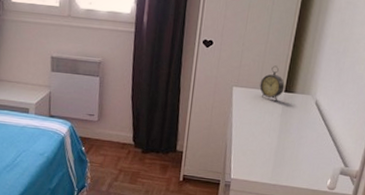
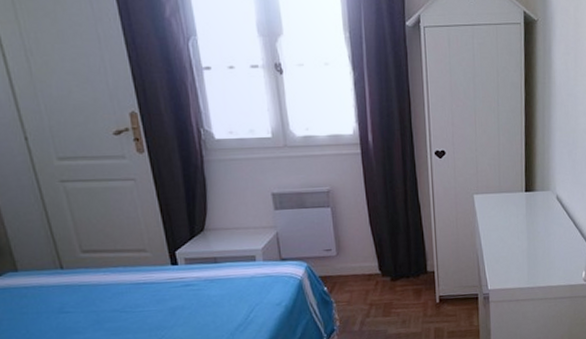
alarm clock: present [259,65,285,102] -> none [500,166,525,203]

